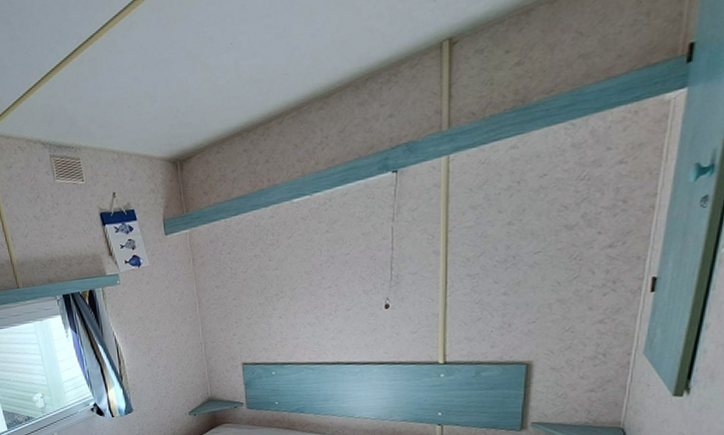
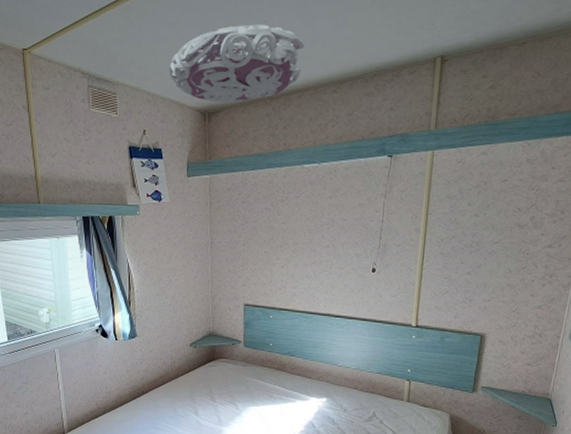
ceiling light: none [131,47,279,149] -> present [169,24,304,104]

